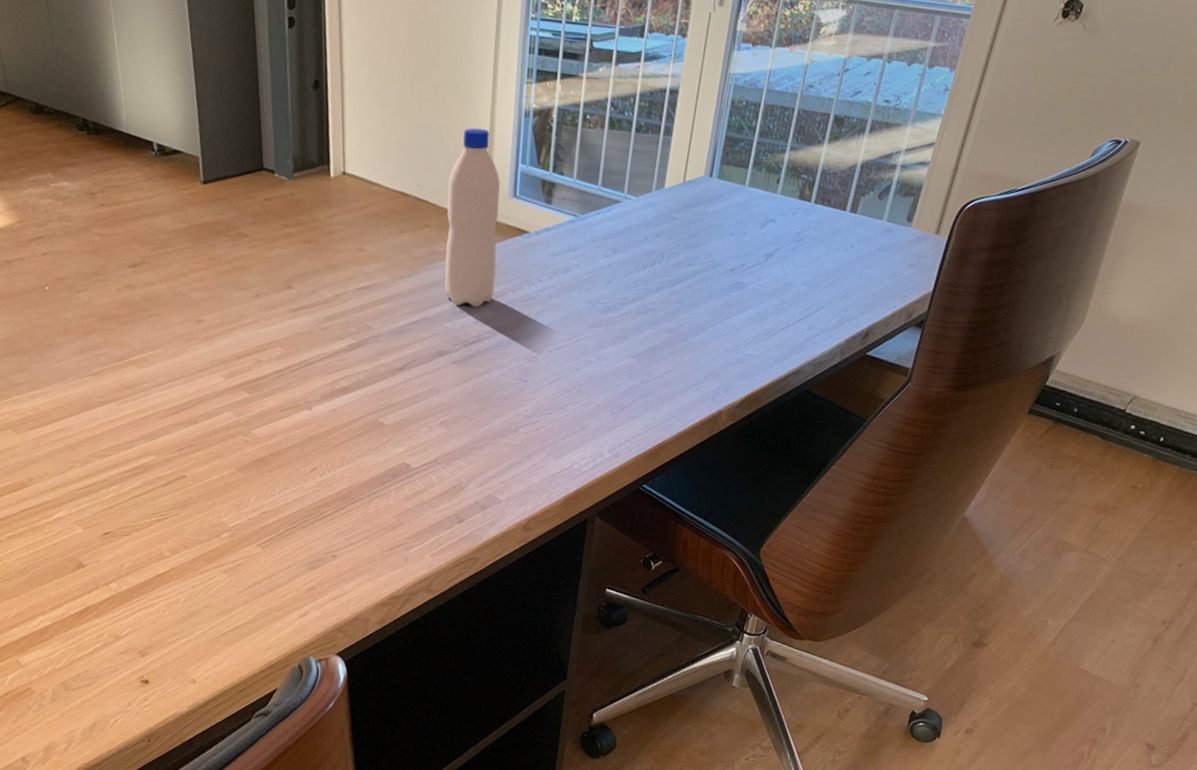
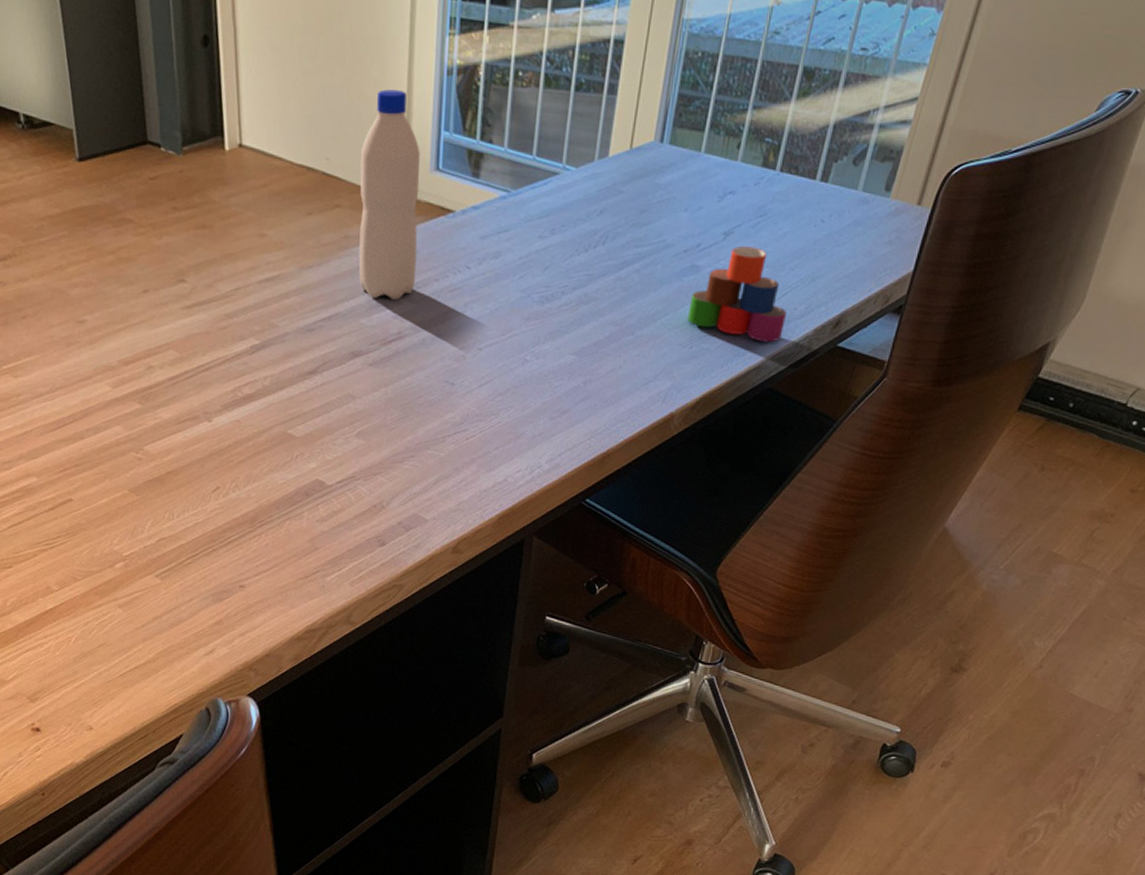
mug: none [733,267,821,351] -> present [687,246,786,343]

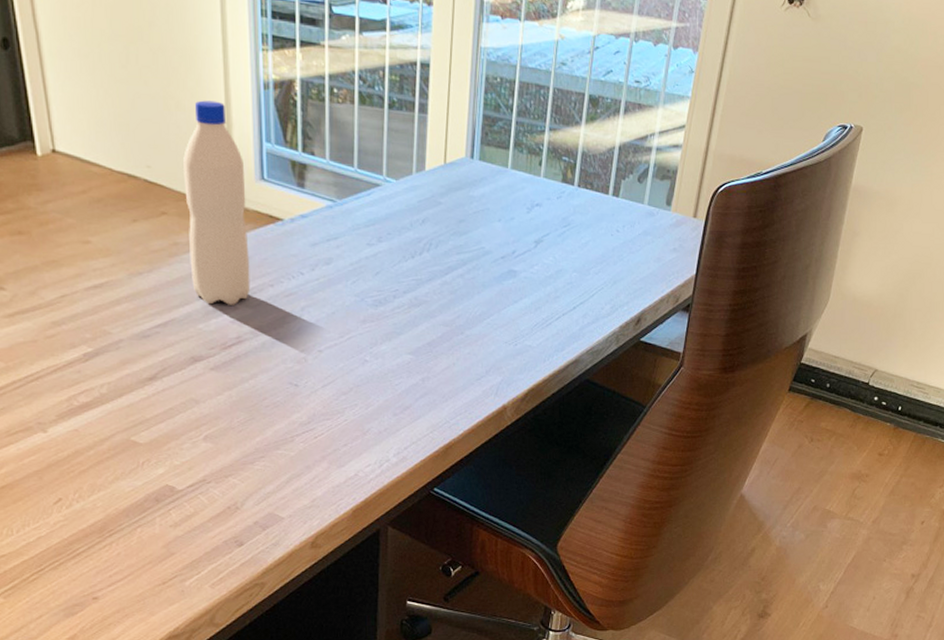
mug: present [687,246,786,343] -> none [510,253,595,339]

